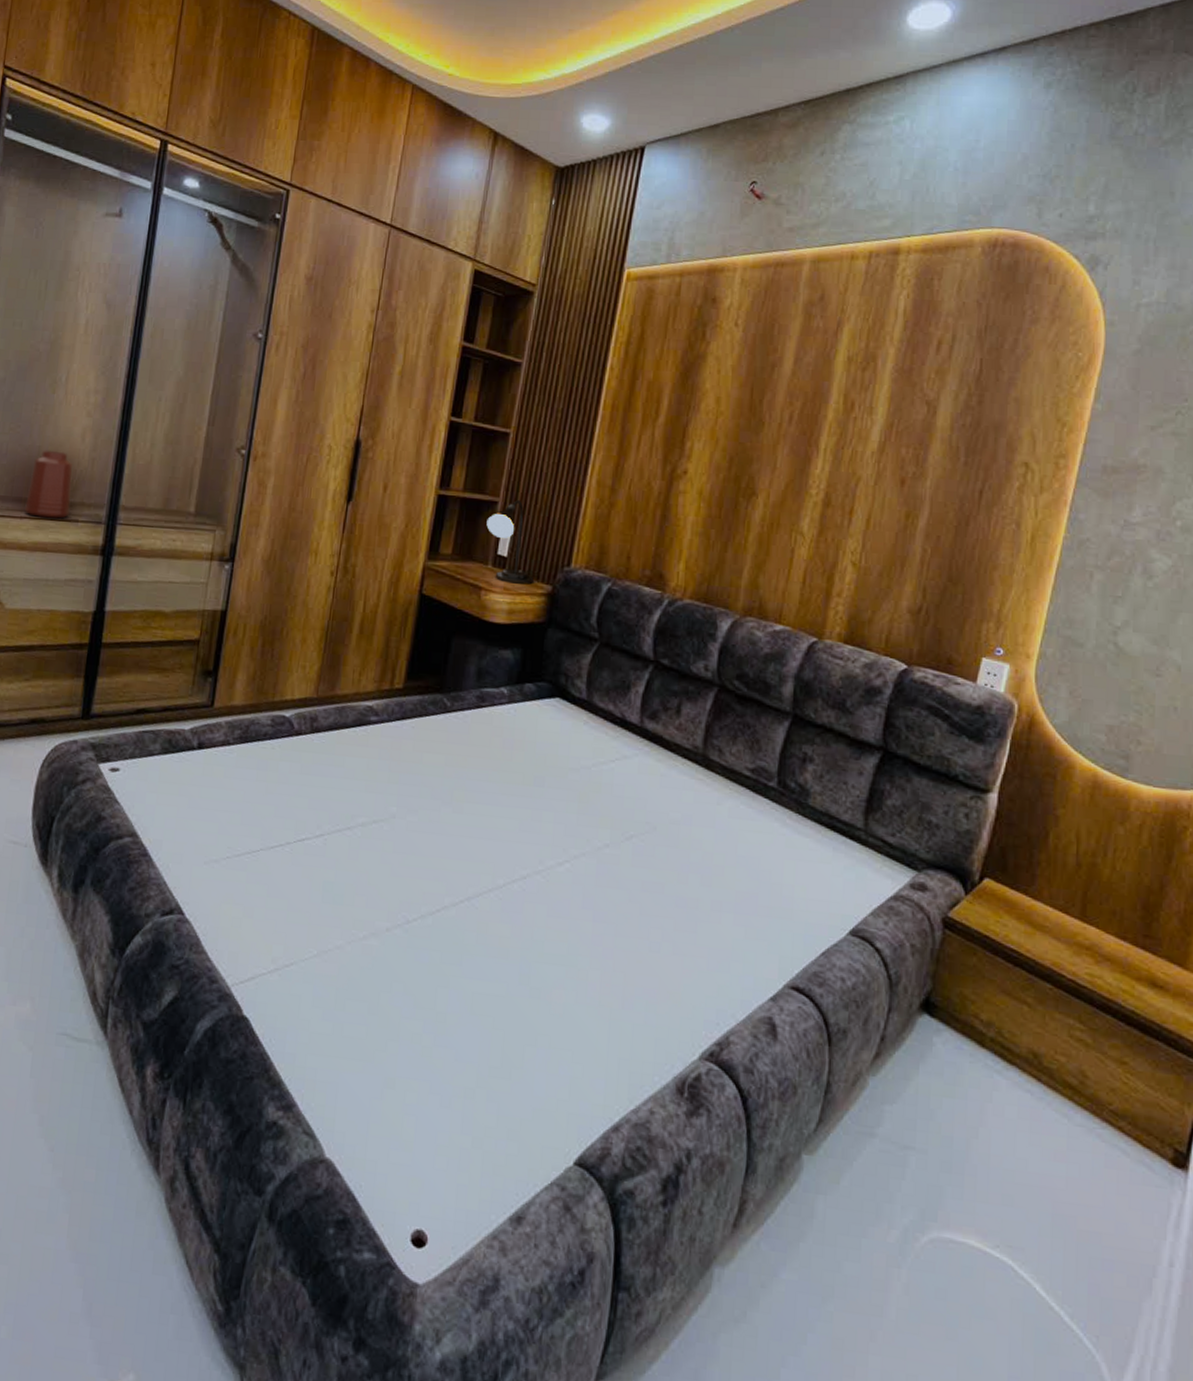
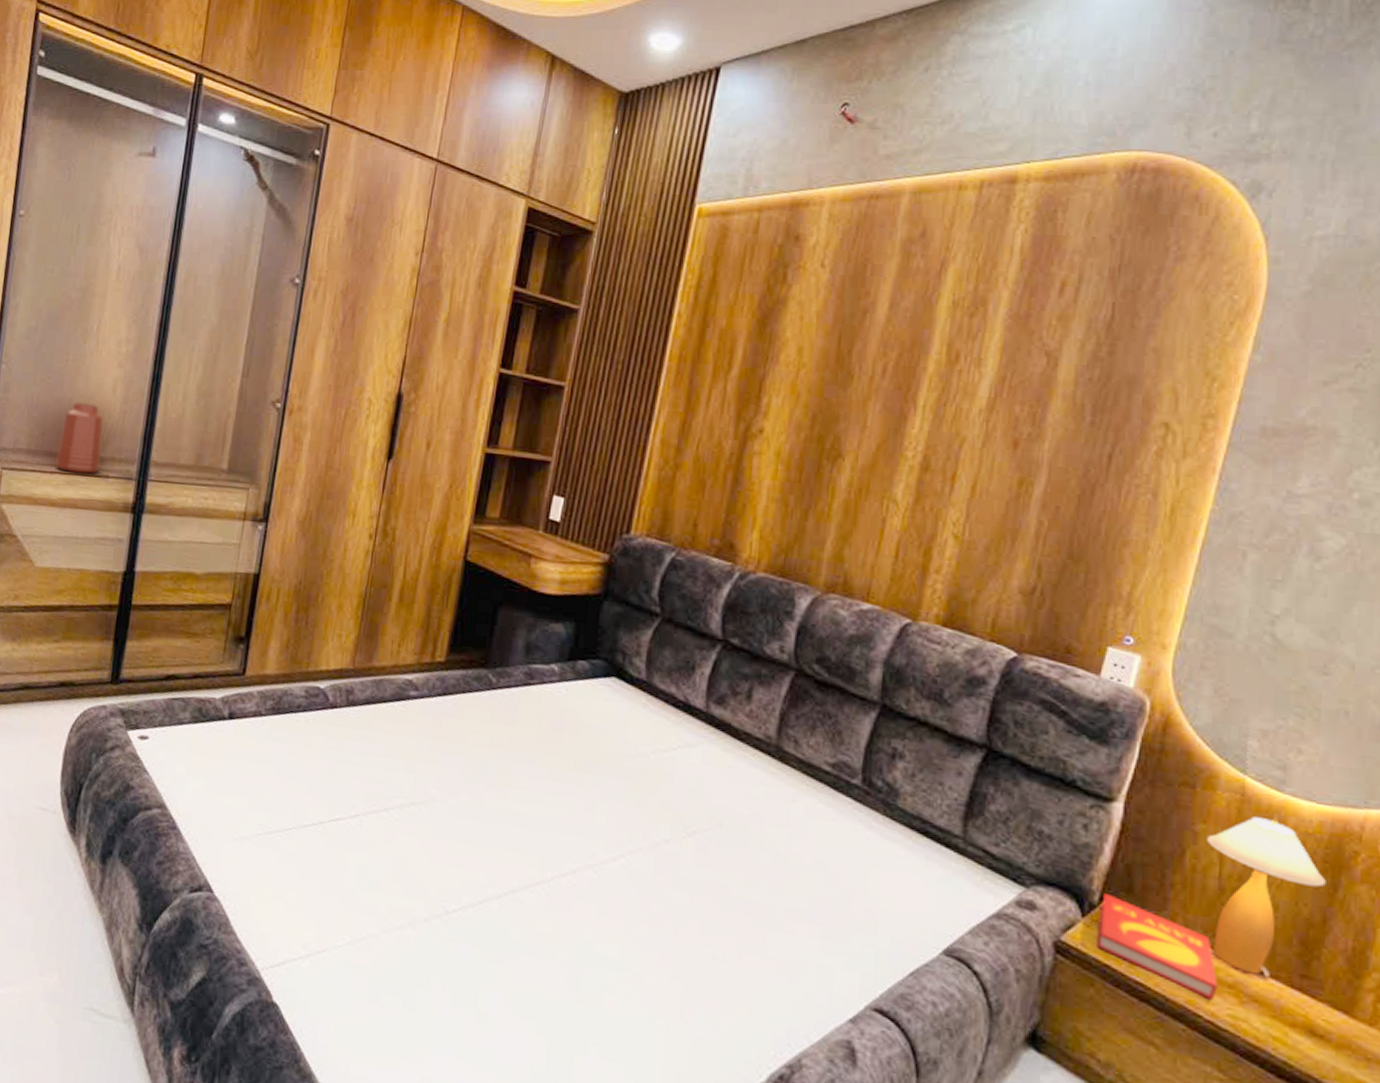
desk lamp: present [486,499,534,584] -> none [537,459,589,552]
book: none [978,873,1078,962] -> present [1097,893,1218,1001]
table lamp: none [1066,795,1162,939] -> present [1207,811,1326,978]

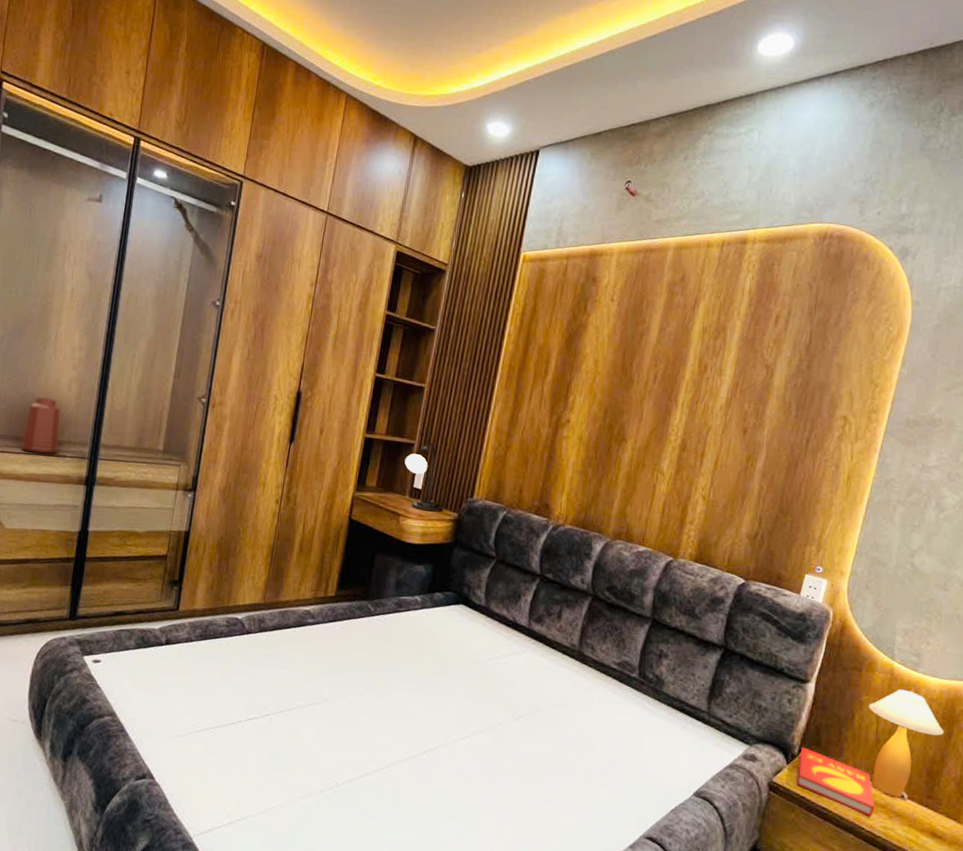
desk lamp: none [537,459,589,552] -> present [404,442,443,512]

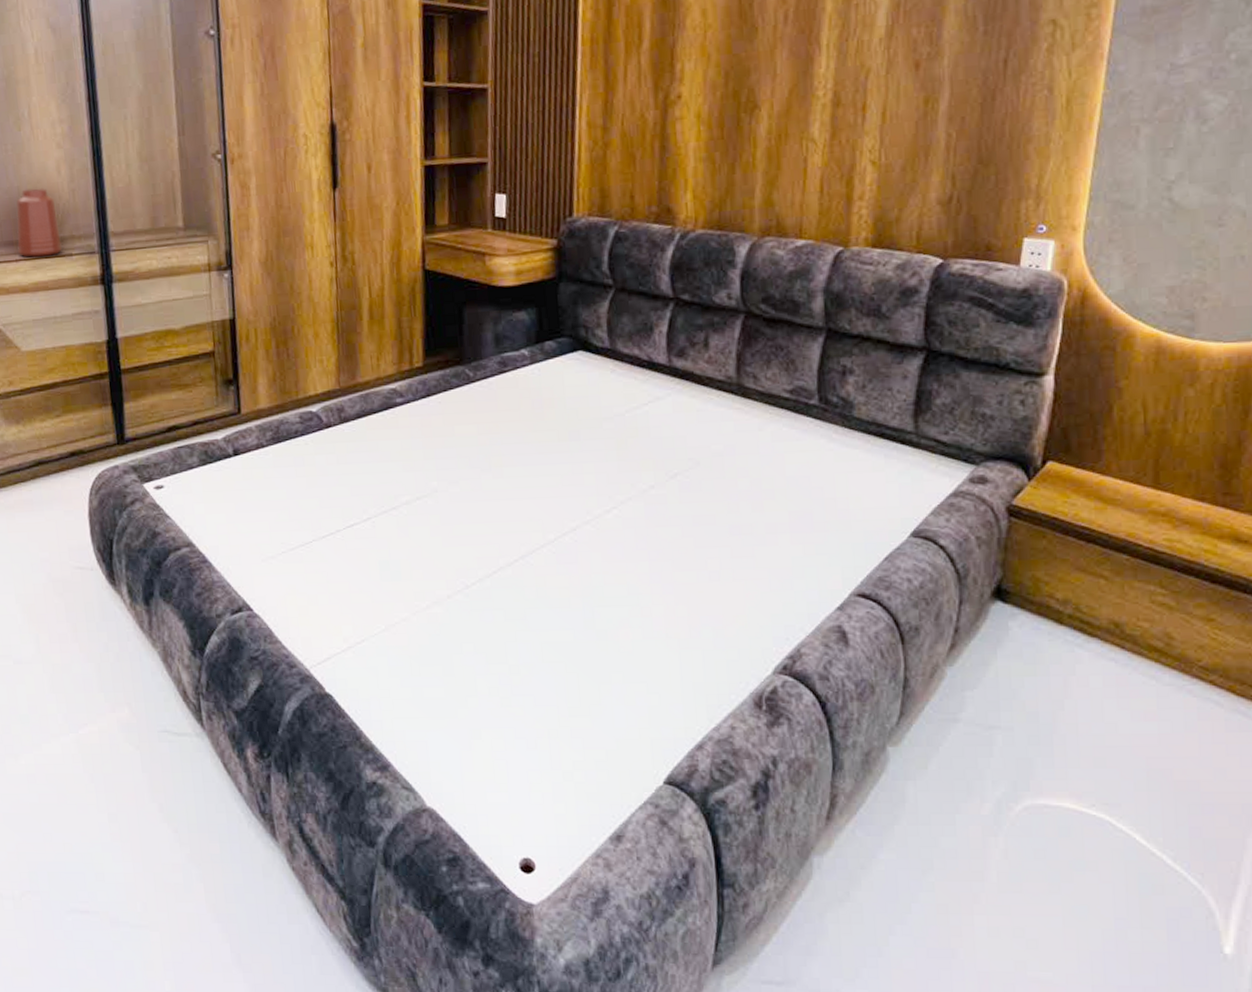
desk lamp: present [404,442,443,512] -> none [479,156,537,244]
book: present [796,747,875,818] -> none [1042,456,1153,530]
table lamp: present [869,685,944,800] -> none [1131,356,1238,501]

